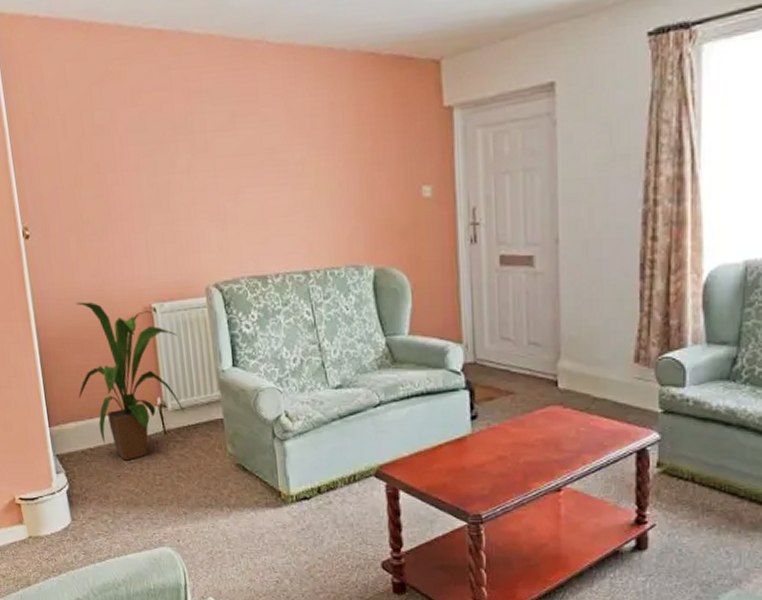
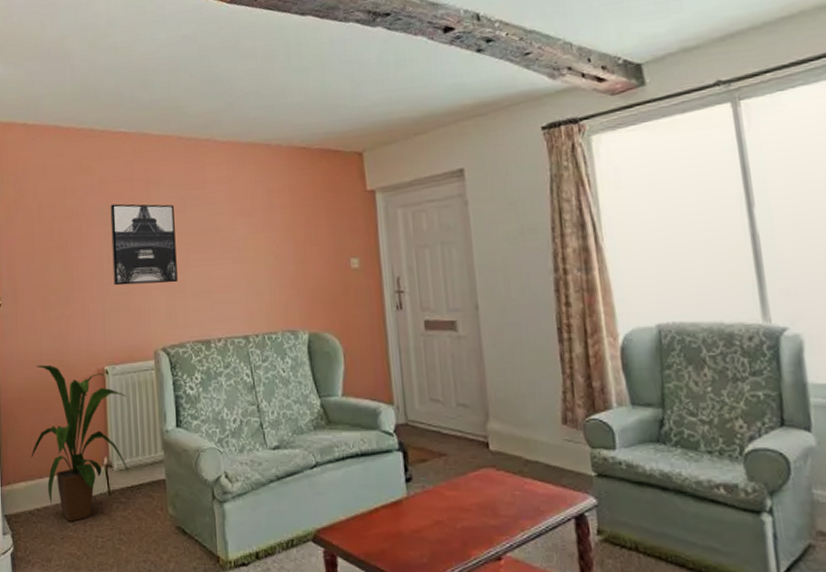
wall art: none [146,119,229,215] -> present [110,204,178,286]

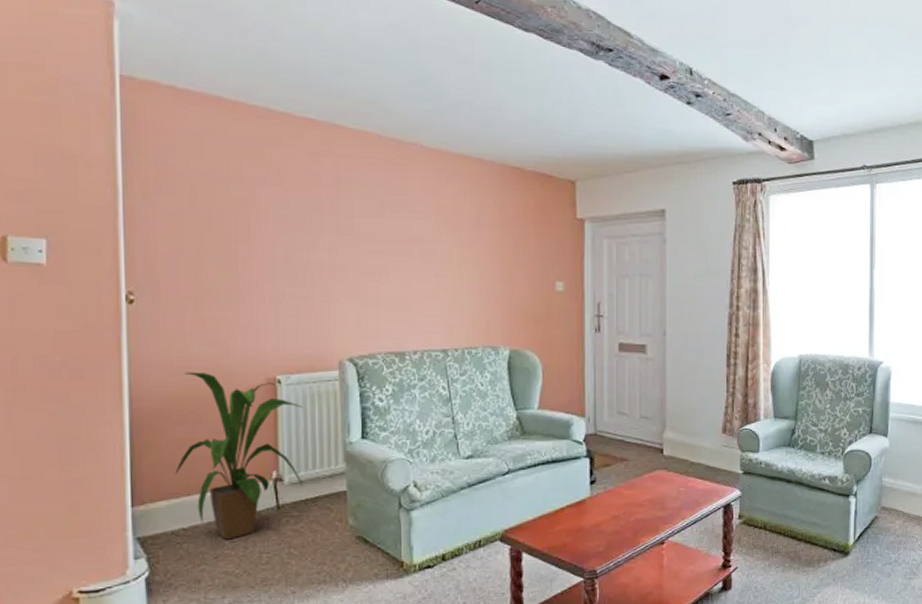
wall art: present [110,204,178,286] -> none [289,198,370,291]

